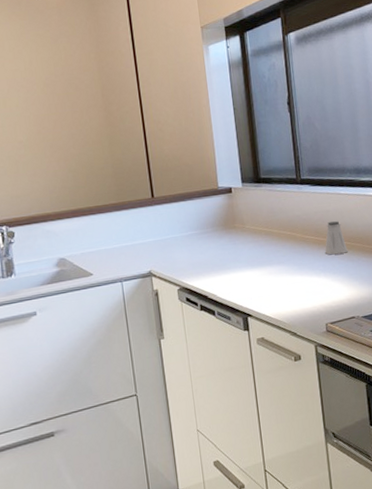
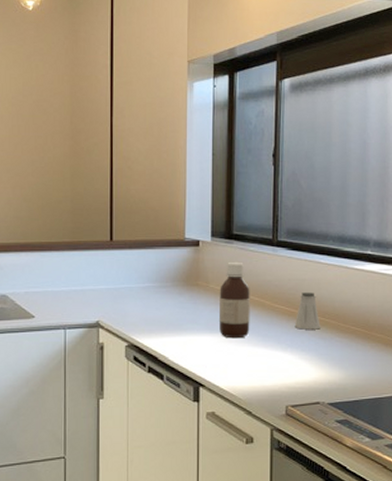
bottle: none [255,202,286,271] -> present [220,261,250,339]

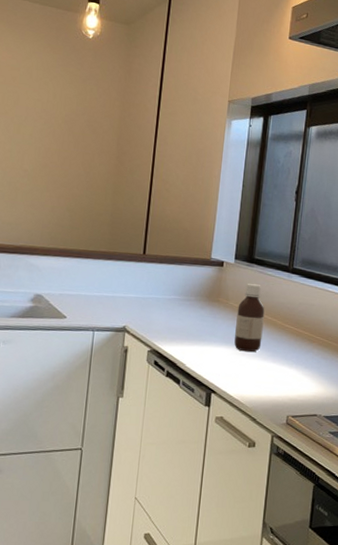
saltshaker: present [294,292,321,330] -> none [301,316,324,350]

